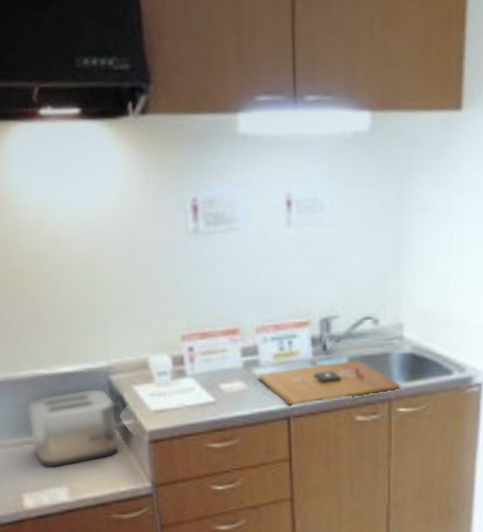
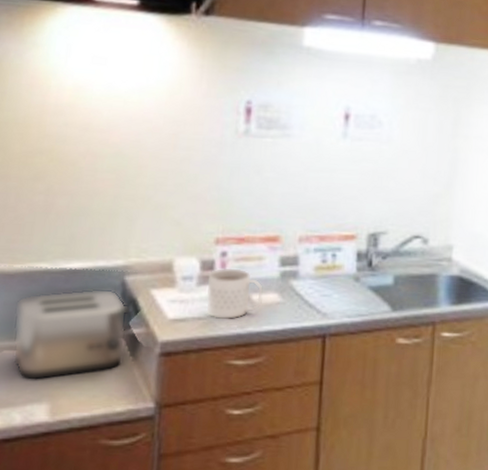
mug: none [179,362,230,408] -> present [206,267,263,319]
cutting board: present [257,360,401,407] -> none [294,279,447,324]

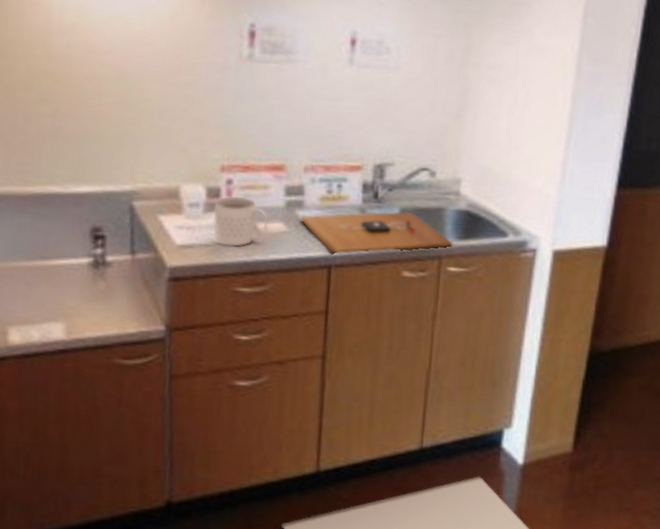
toaster: present [12,288,131,381] -> none [27,212,140,301]
cutting board: none [294,279,447,324] -> present [300,212,453,255]

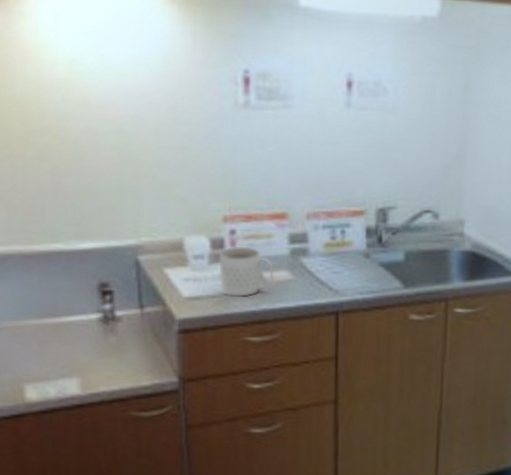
cutting board: present [300,212,453,255] -> none [305,255,459,301]

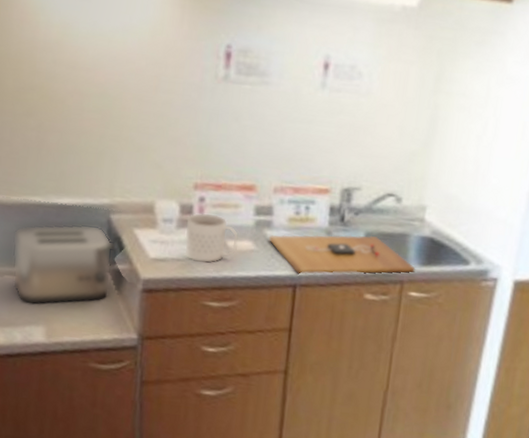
toaster: none [36,268,147,358] -> present [12,224,116,306]
cutting board: none [305,255,459,301] -> present [268,234,416,275]

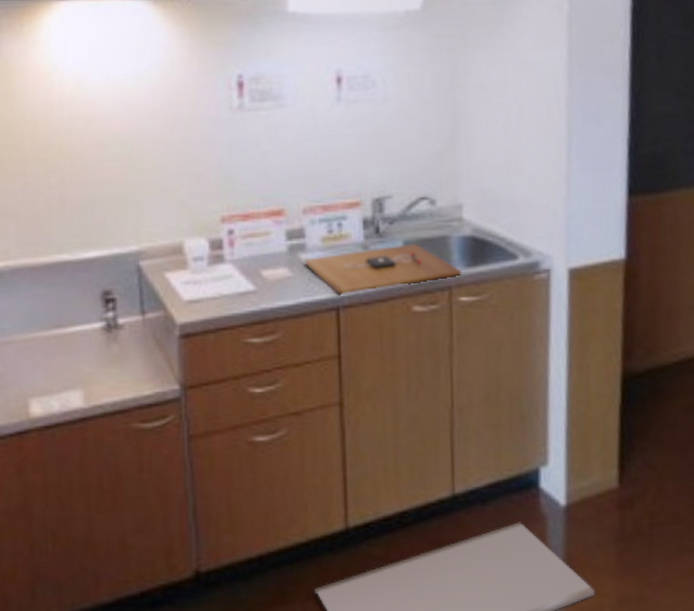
toaster: present [12,224,116,306] -> none [42,275,148,369]
mug: present [185,212,238,263] -> none [217,246,273,297]

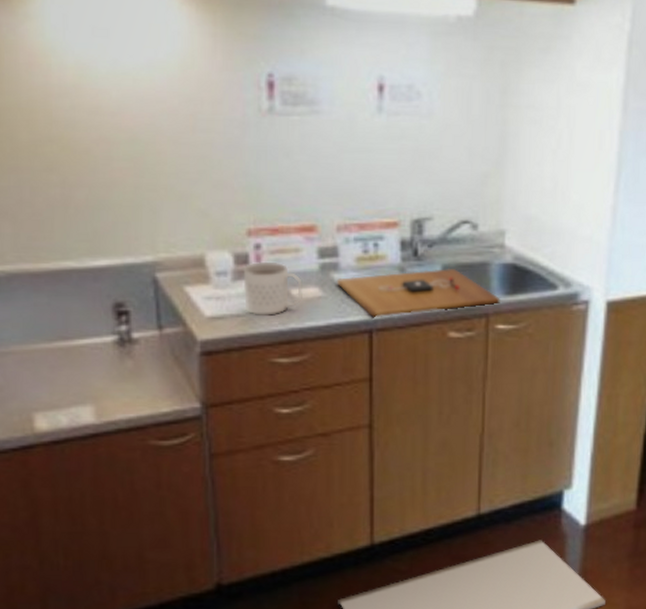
mug: none [217,246,273,297] -> present [243,261,302,316]

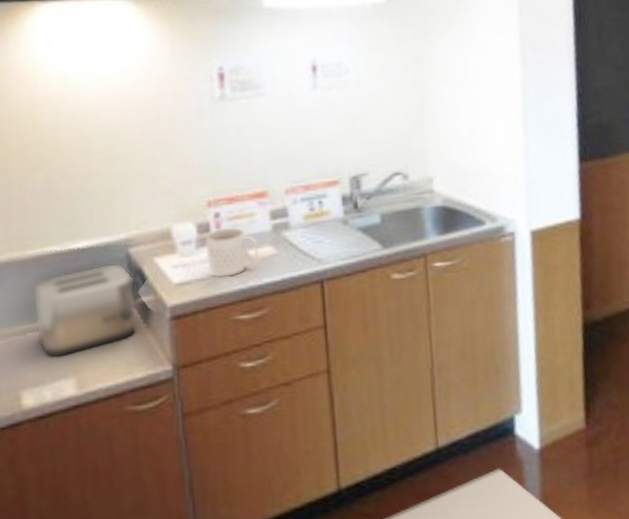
toaster: none [45,287,166,384] -> present [32,262,138,359]
cutting board: present [336,269,500,318] -> none [288,216,435,269]

